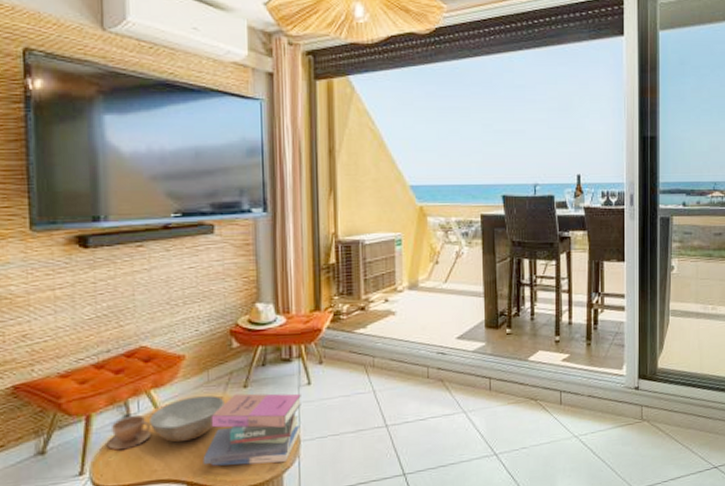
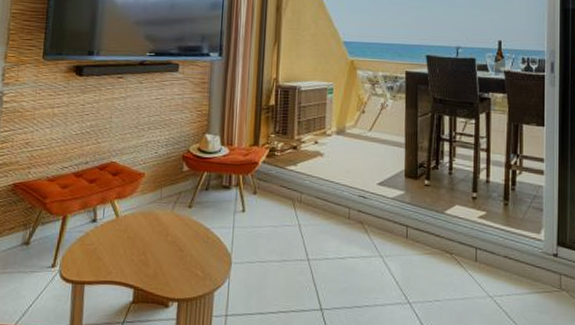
teacup: present [108,414,152,449] -> none [76,220,111,249]
bowl: present [150,395,224,443] -> none [111,210,172,250]
books: present [203,393,301,466] -> none [149,213,236,282]

